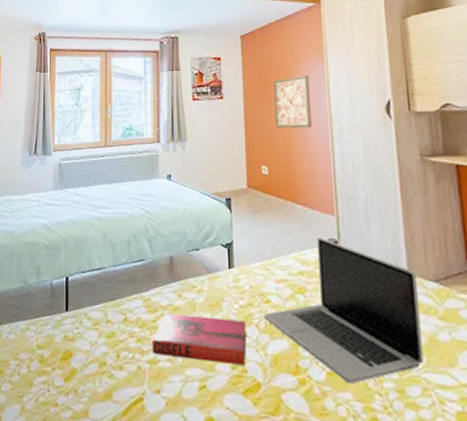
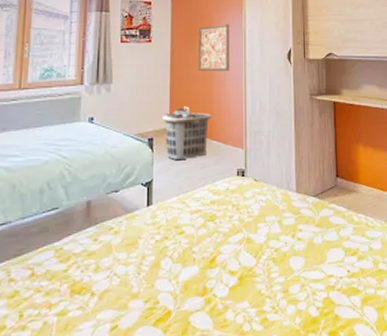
hardback book: present [151,313,246,365] -> none [61,255,160,306]
clothes hamper: none [238,167,294,223] -> present [161,108,212,160]
laptop: present [263,236,424,385] -> none [177,168,303,294]

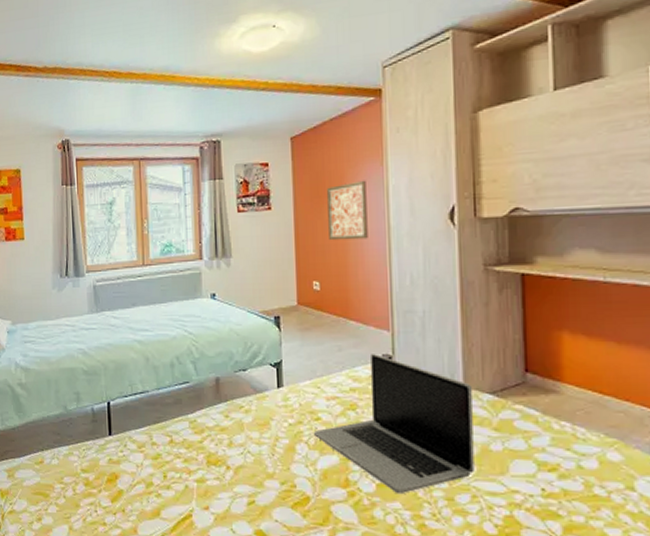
clothes hamper: present [161,108,212,160] -> none [287,283,347,340]
laptop: none [177,168,303,294] -> present [313,353,474,495]

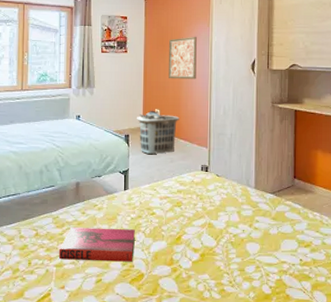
hardback book: none [199,434,296,481] -> present [58,227,135,262]
clothes hamper: none [287,283,347,340] -> present [136,110,179,154]
laptop: present [313,353,474,495] -> none [149,164,261,269]

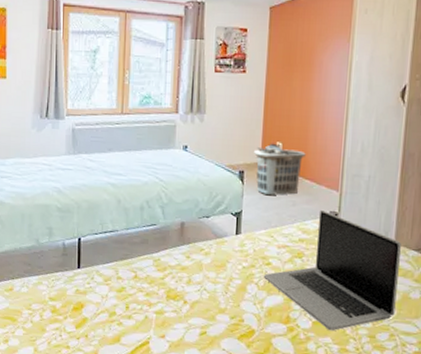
hardback book: present [58,227,135,262] -> none [159,272,247,316]
laptop: none [149,164,261,269] -> present [263,209,402,332]
wall art: present [169,36,197,80] -> none [295,54,333,108]

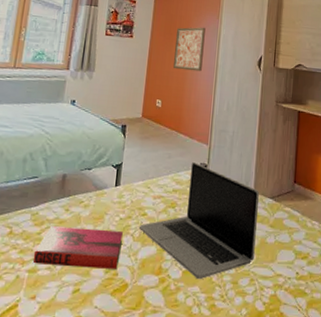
hardback book: none [159,272,247,316] -> present [32,226,123,269]
clothes hamper: present [253,143,306,195] -> none [135,100,181,148]
wall art: none [295,54,333,108] -> present [173,27,206,72]

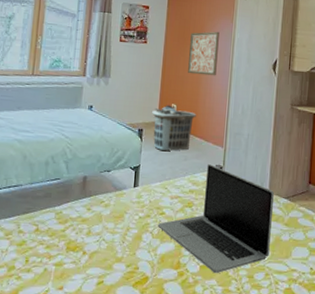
hardback book: present [32,226,123,269] -> none [59,224,142,264]
clothes hamper: none [135,100,181,148] -> present [151,104,196,151]

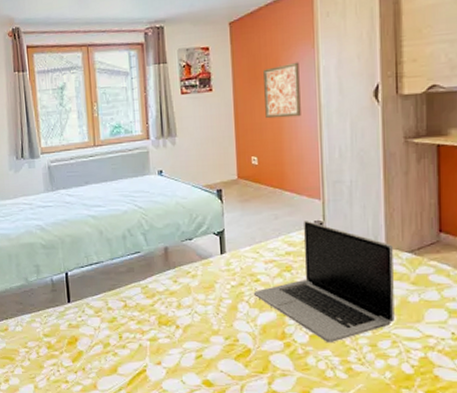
clothes hamper: present [151,104,196,151] -> none [228,158,283,211]

